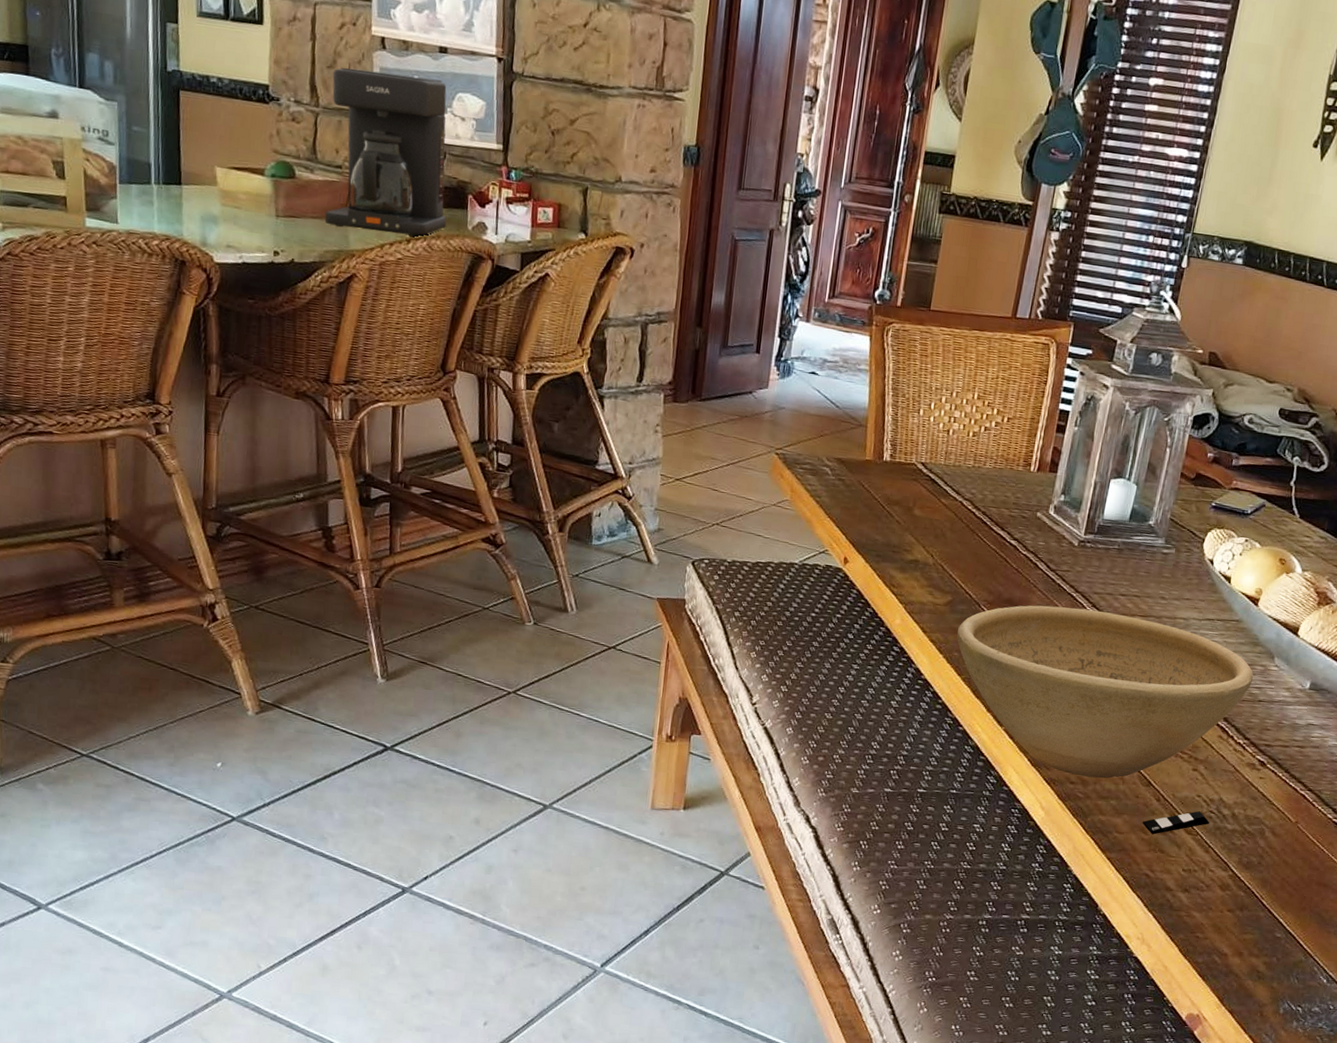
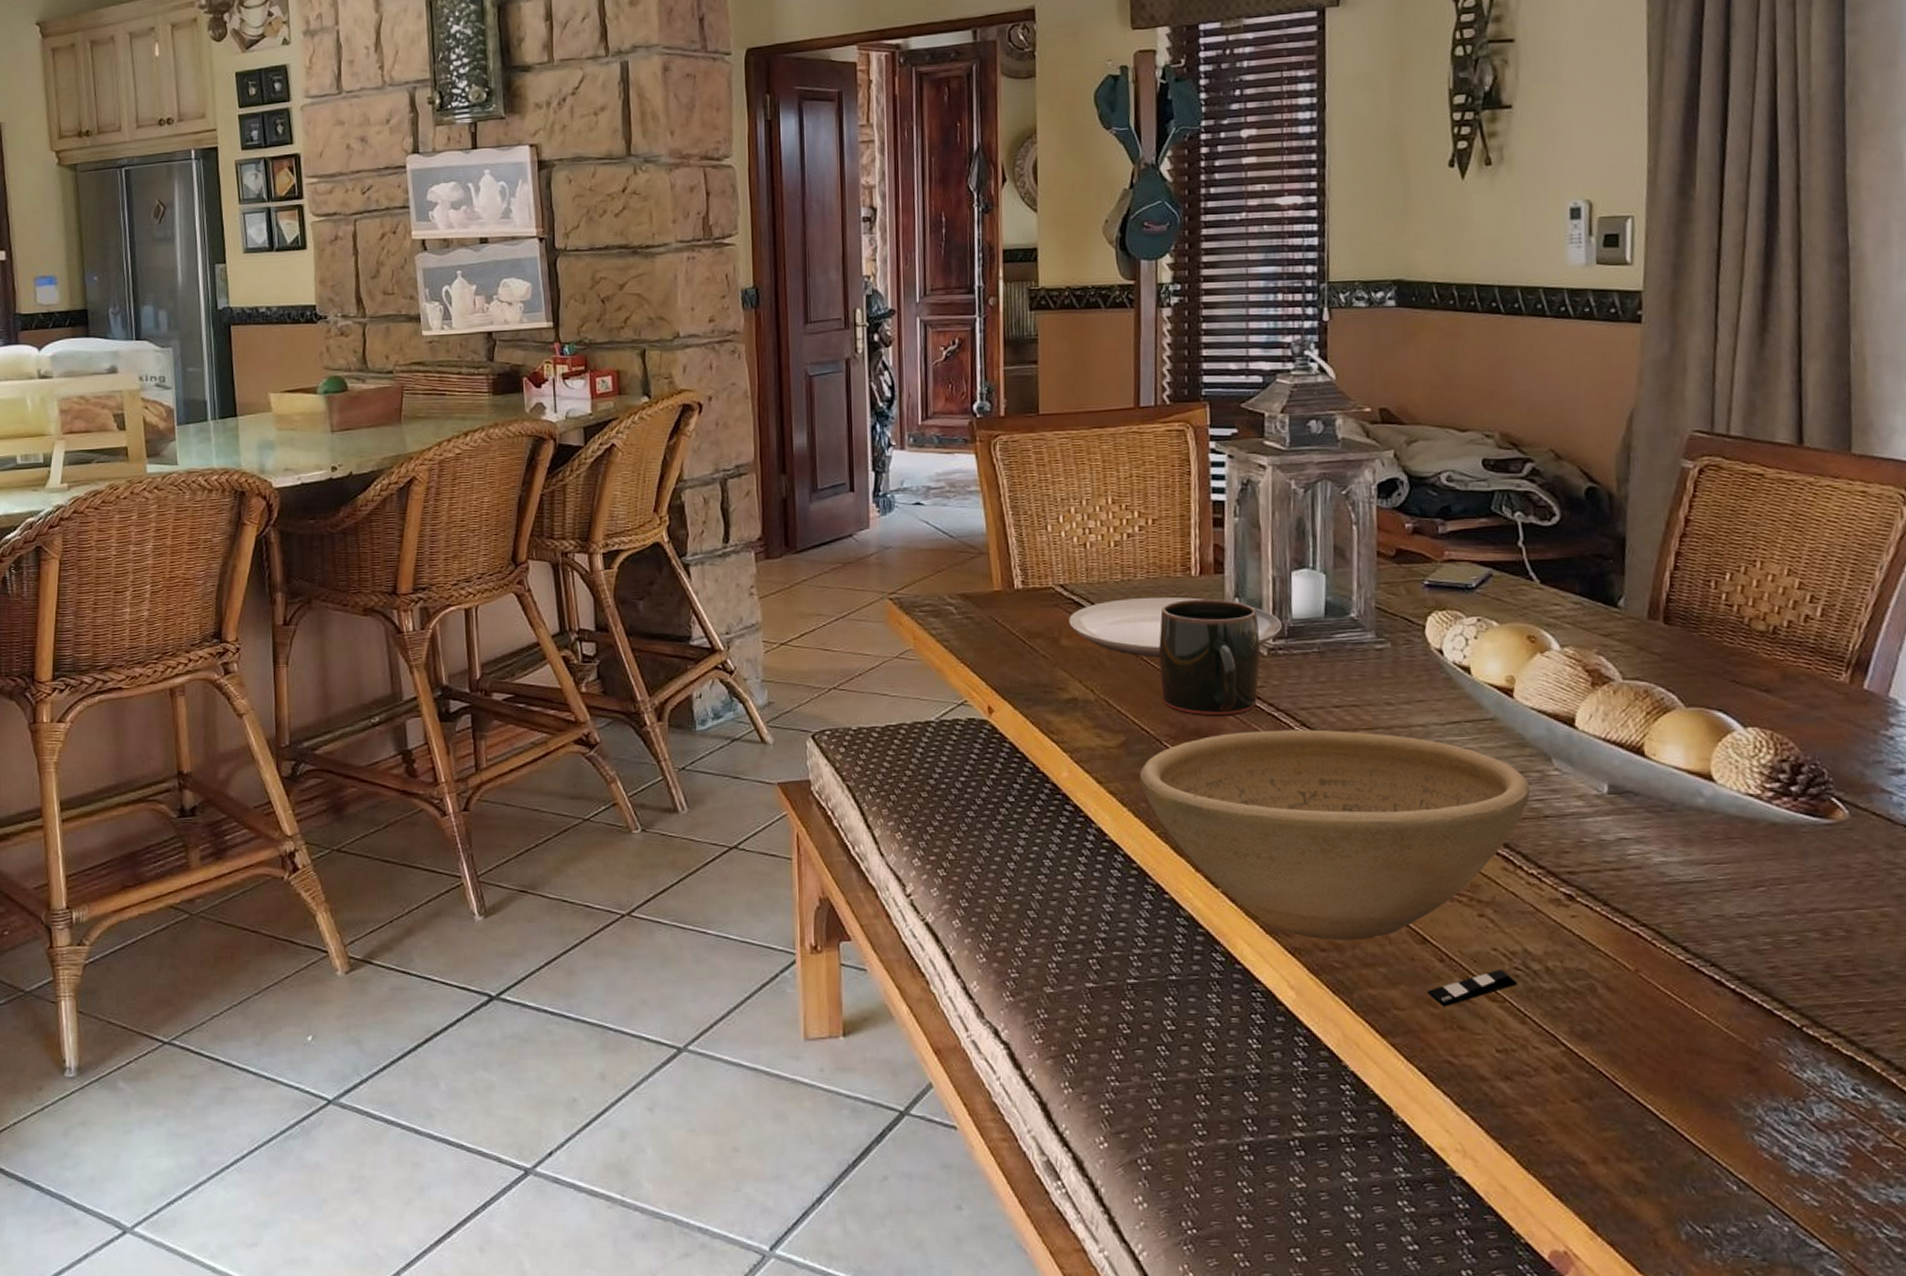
coffee maker: present [324,67,447,236] -> none [377,269,503,433]
plate: none [923,482,1094,537] -> present [1069,596,1282,657]
mug: none [987,490,1077,592] -> present [1158,598,1260,716]

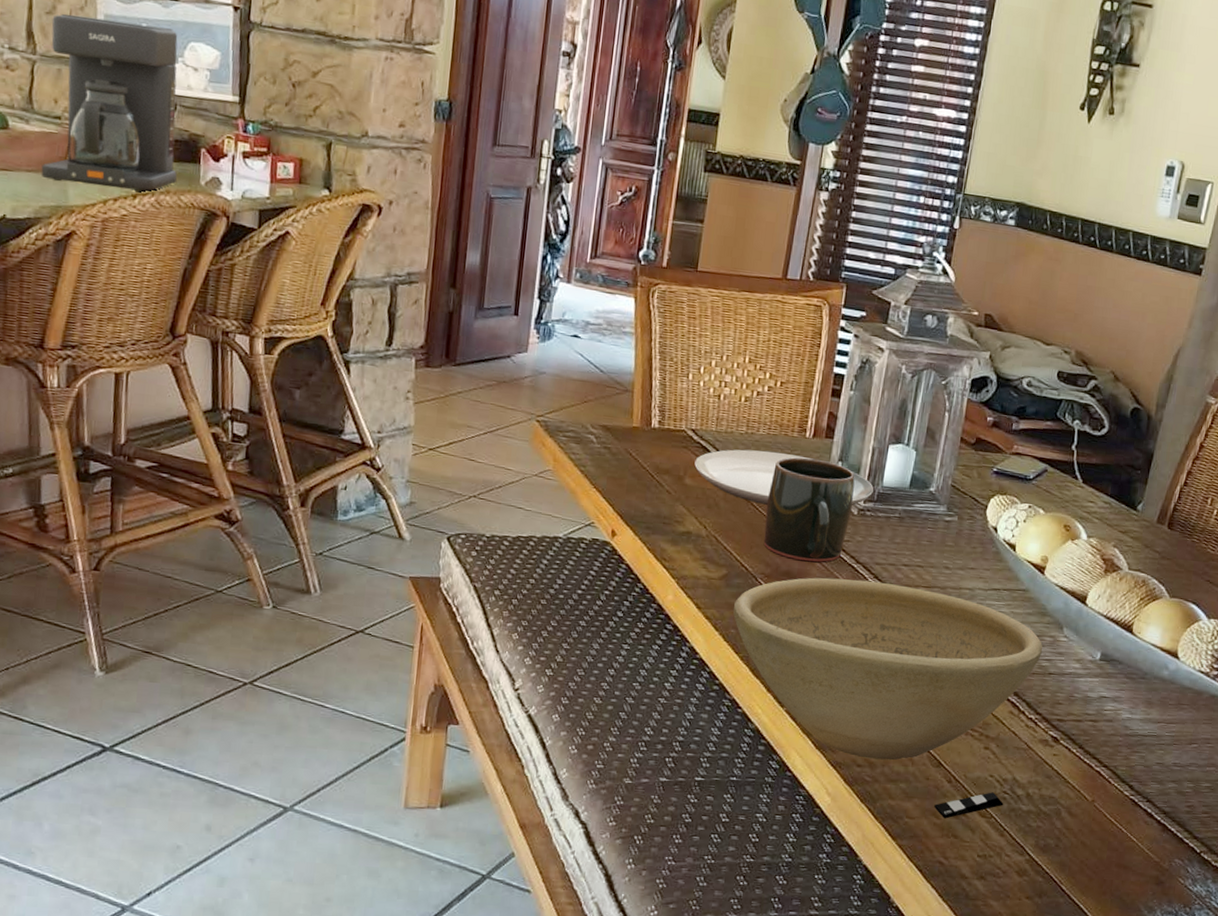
coffee maker: none [377,269,503,433] -> present [41,13,178,192]

